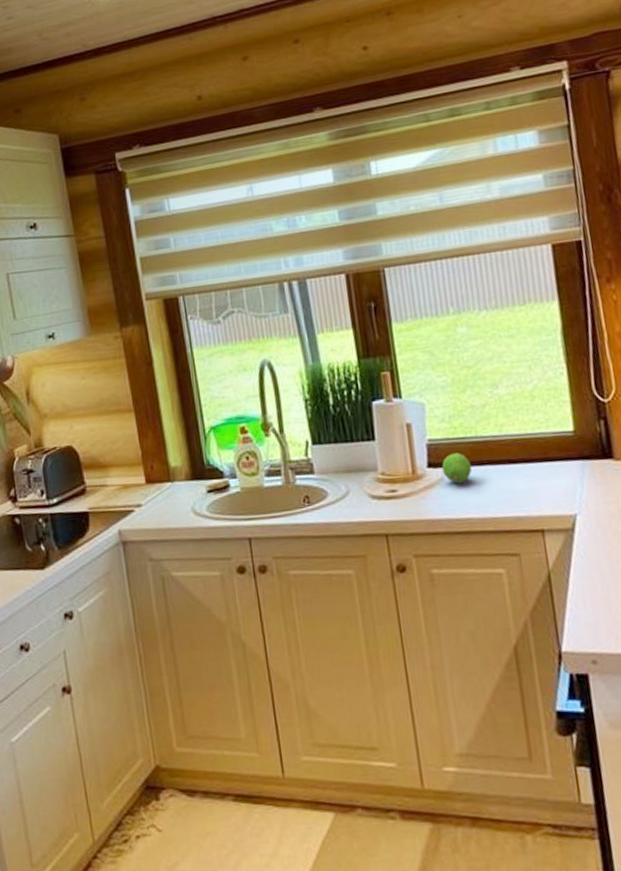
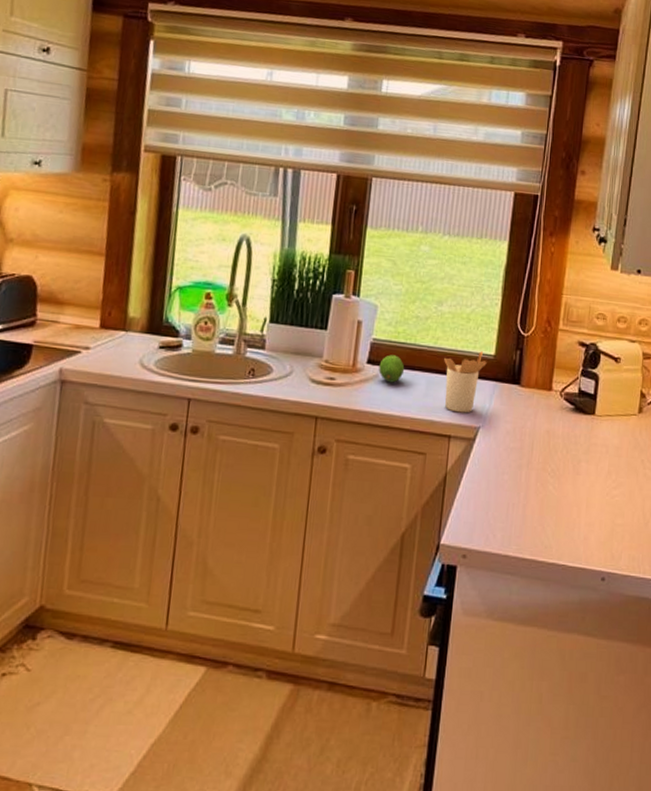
utensil holder: none [514,429,567,503] -> present [444,351,487,413]

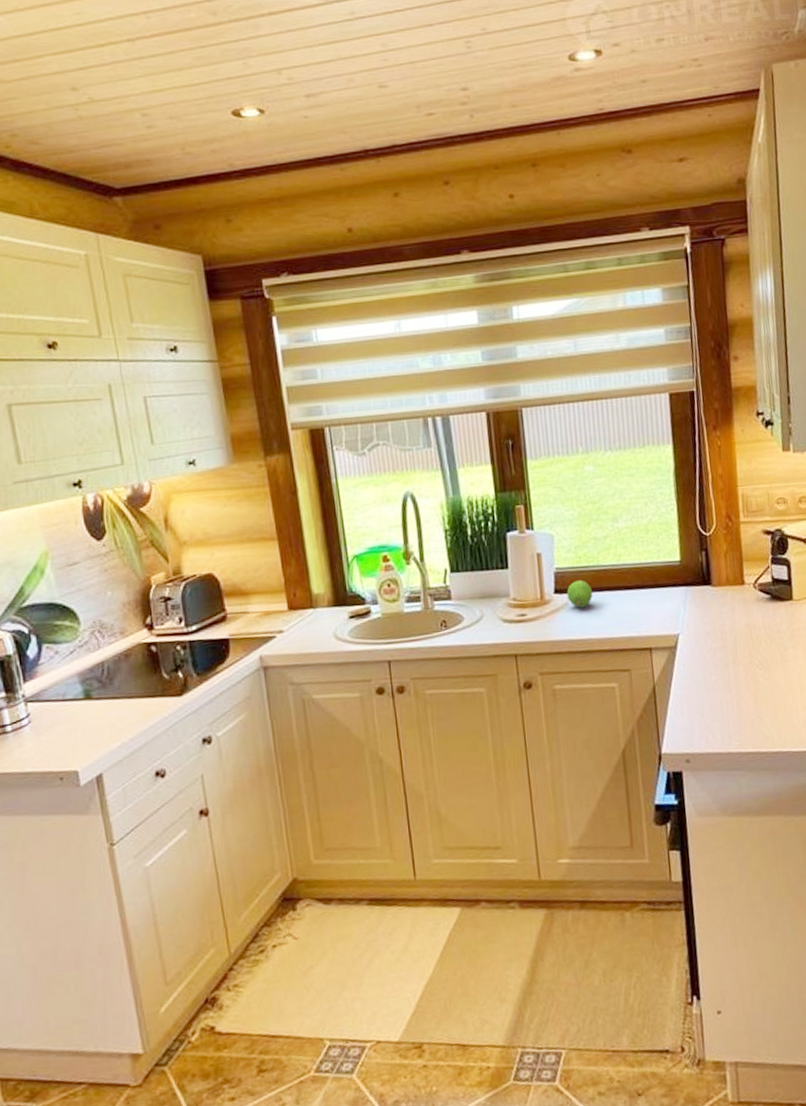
utensil holder: present [444,351,487,413] -> none [630,559,674,624]

